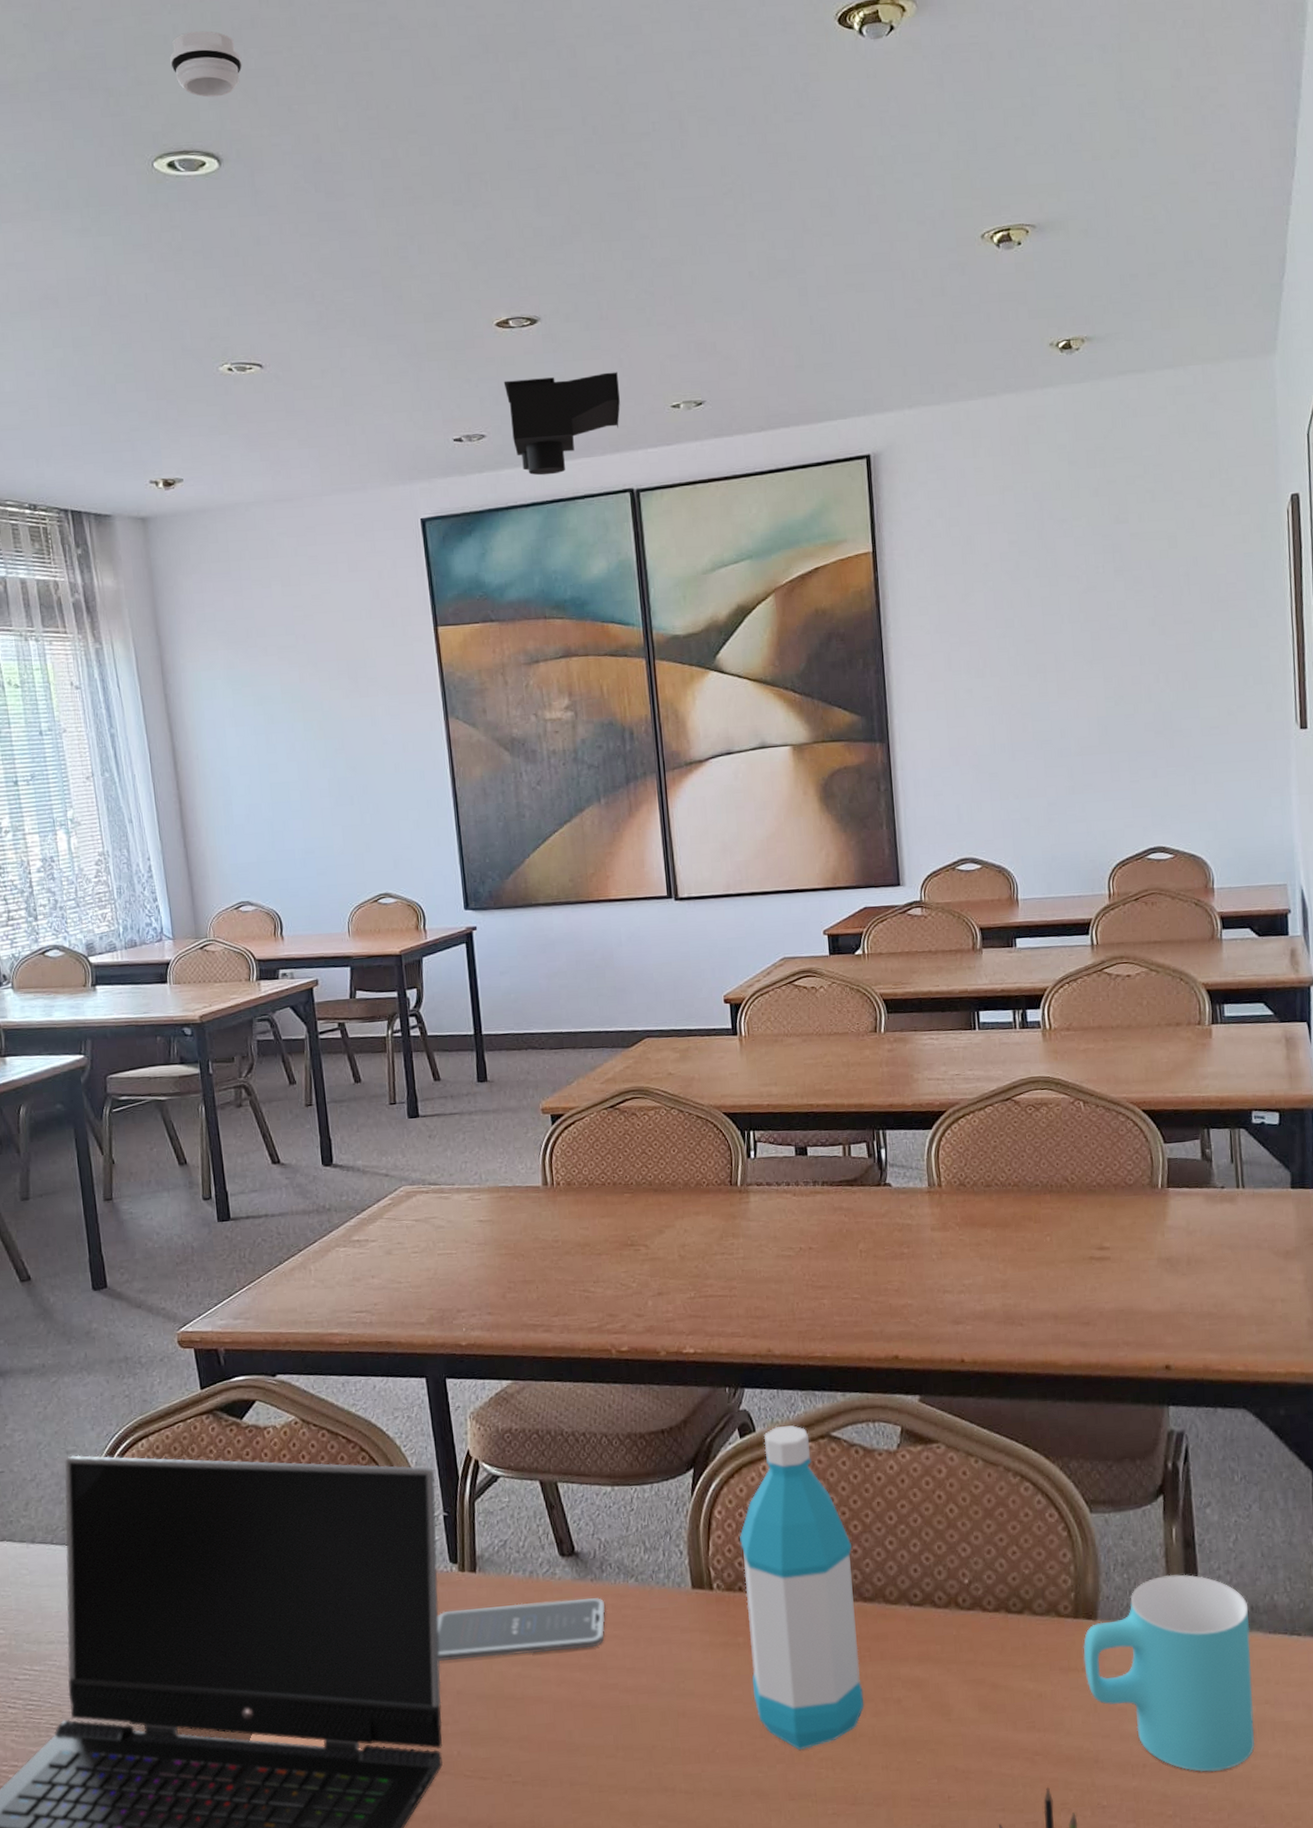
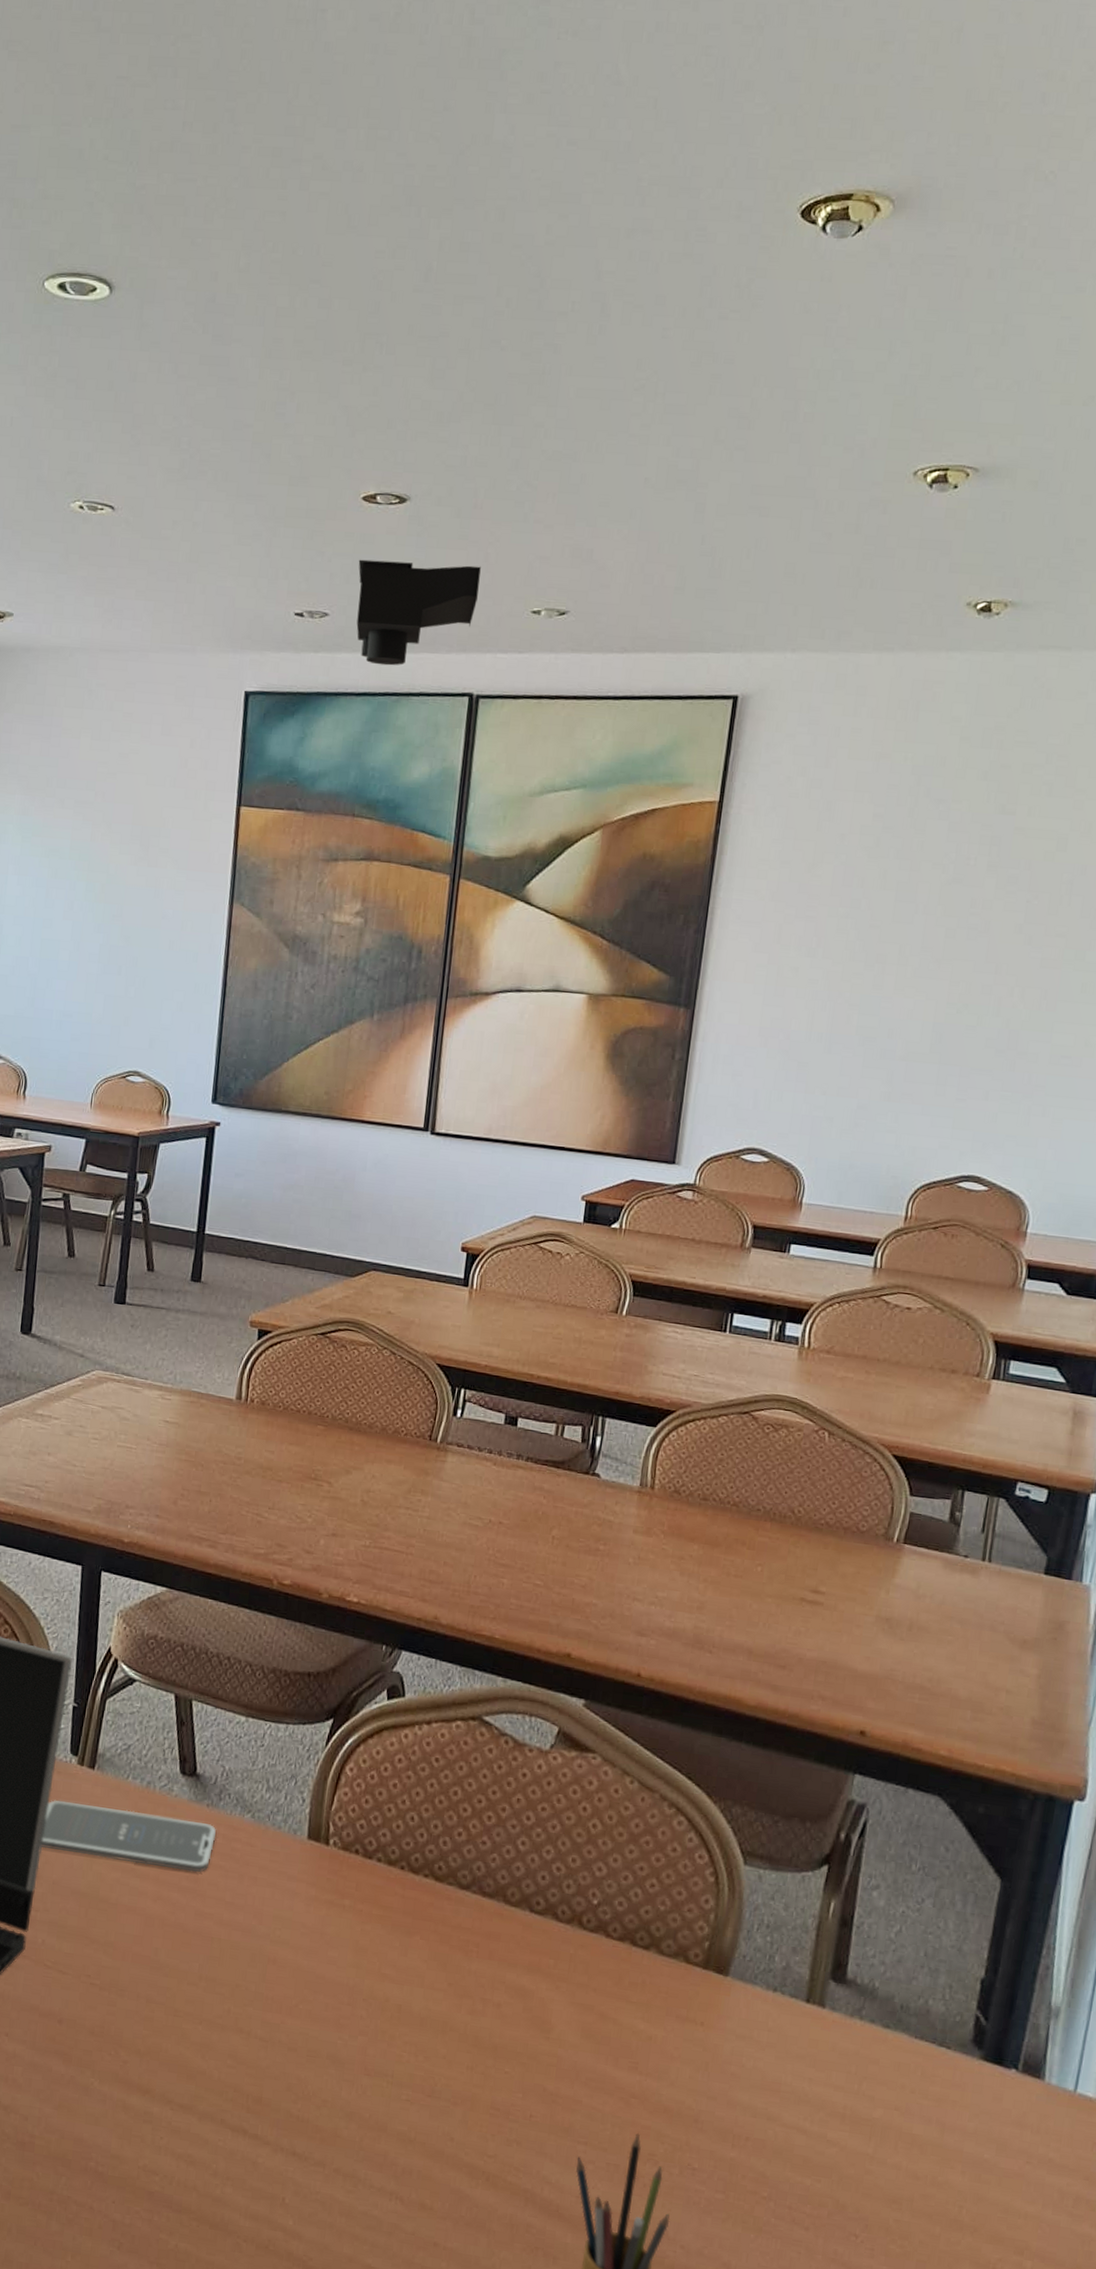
smoke detector: present [170,30,242,97] -> none [80,148,154,221]
water bottle: present [740,1425,864,1751] -> none [349,1696,482,2029]
cup: present [1083,1574,1255,1772] -> none [702,1948,898,2166]

